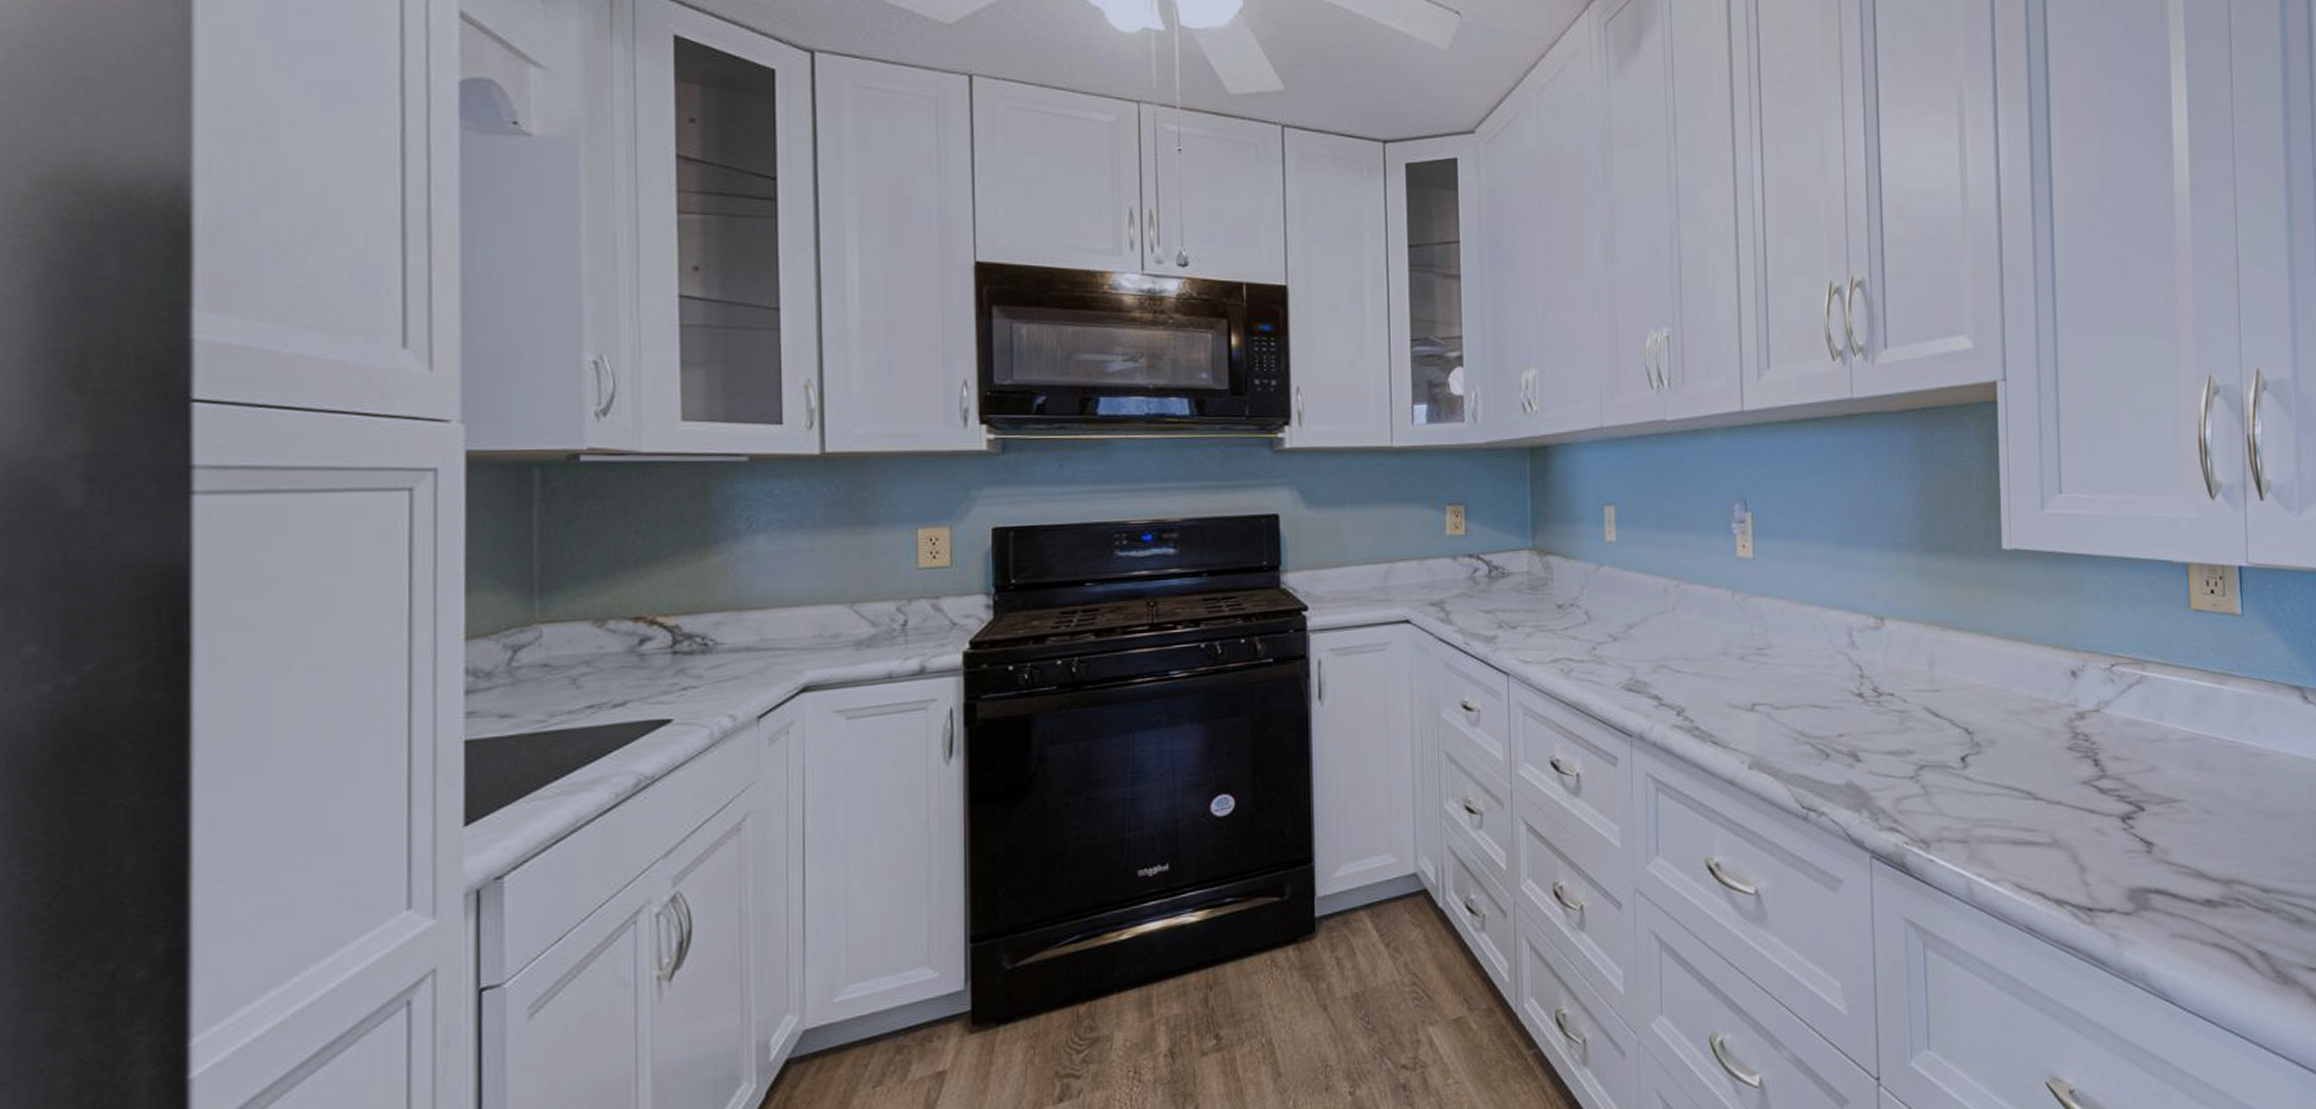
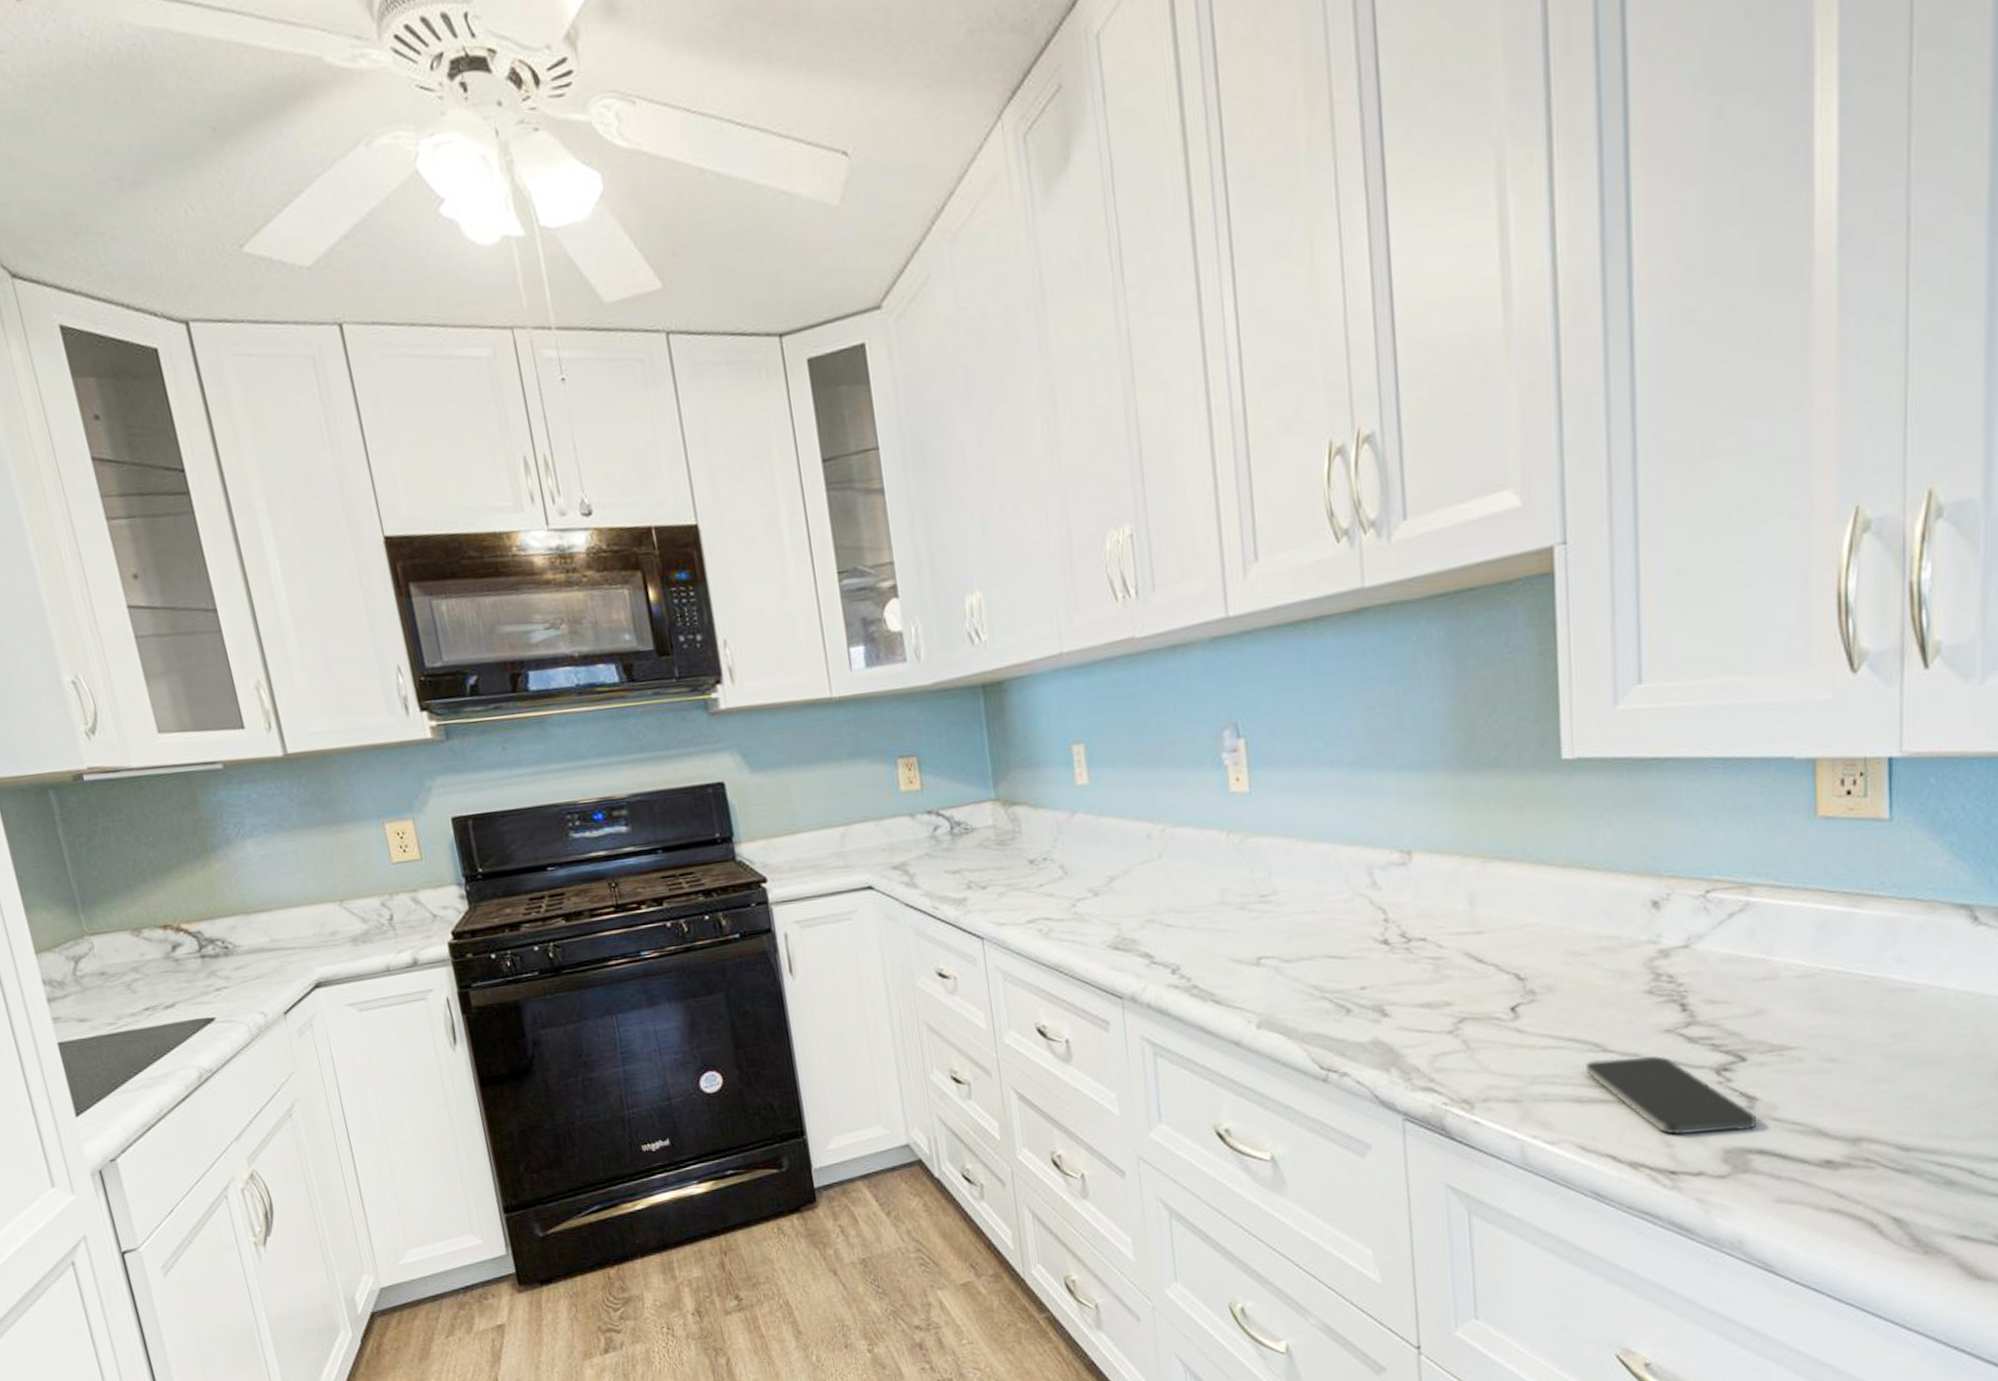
smartphone: none [2021,805,2153,876] -> present [1586,1056,1756,1135]

